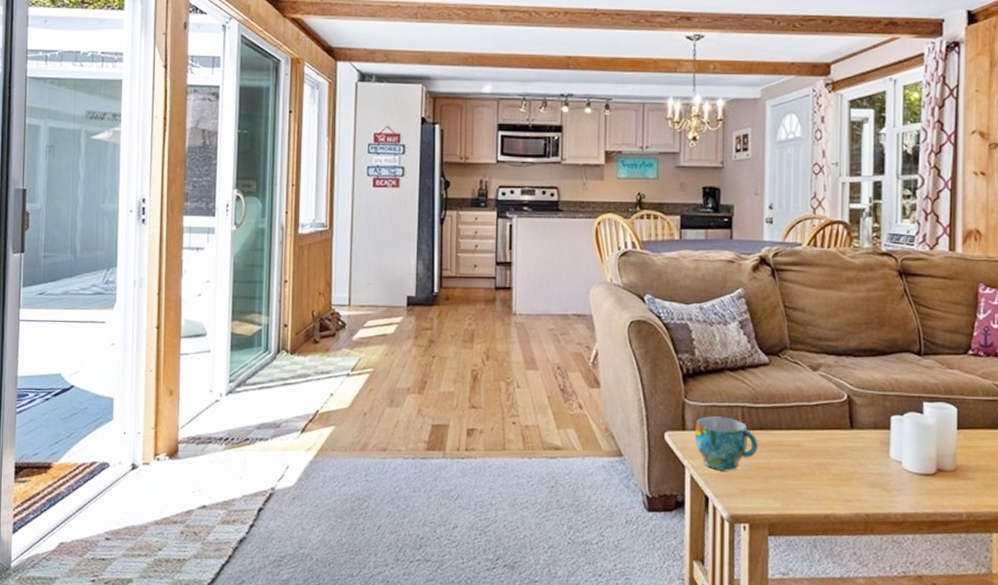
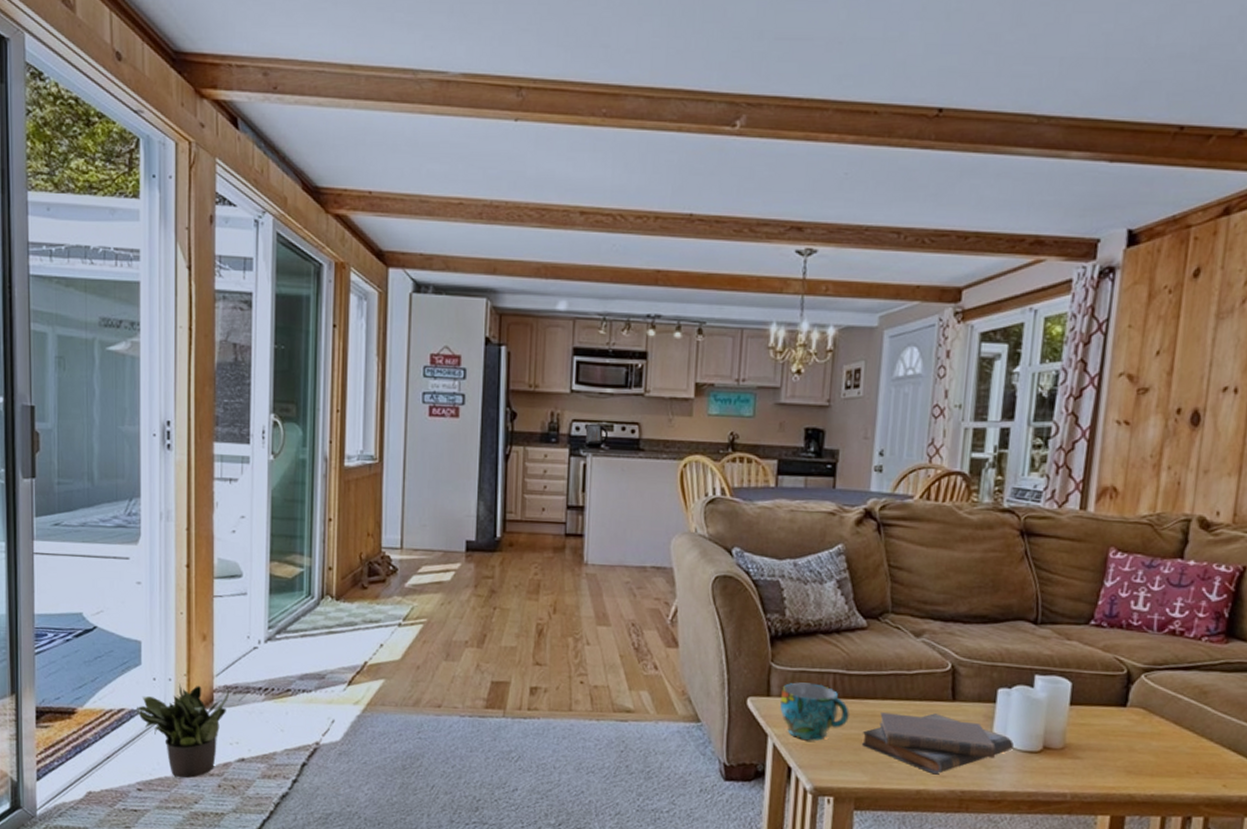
potted plant: none [106,435,193,527] -> present [135,683,230,778]
kettle: none [510,189,531,211] -> present [584,423,609,449]
diary: none [771,441,909,499] -> present [862,712,1014,775]

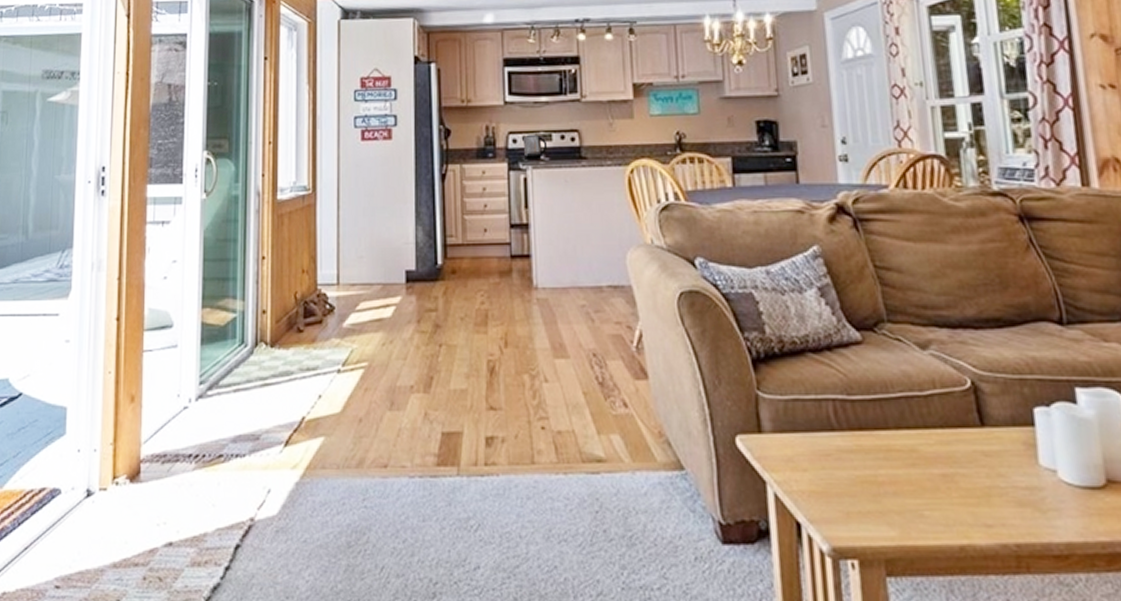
potted plant: present [135,683,230,778] -> none [58,452,158,571]
cup: present [779,682,849,740] -> none [774,413,860,486]
diary: present [862,712,1014,775] -> none [878,444,1069,524]

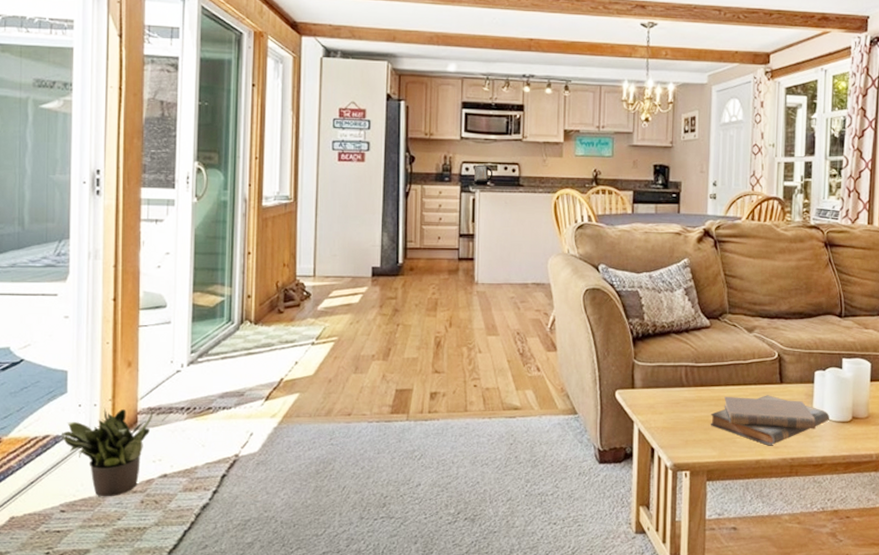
potted plant: none [58,452,158,571] -> present [61,406,154,497]
diary: none [878,444,1069,524] -> present [710,395,829,446]

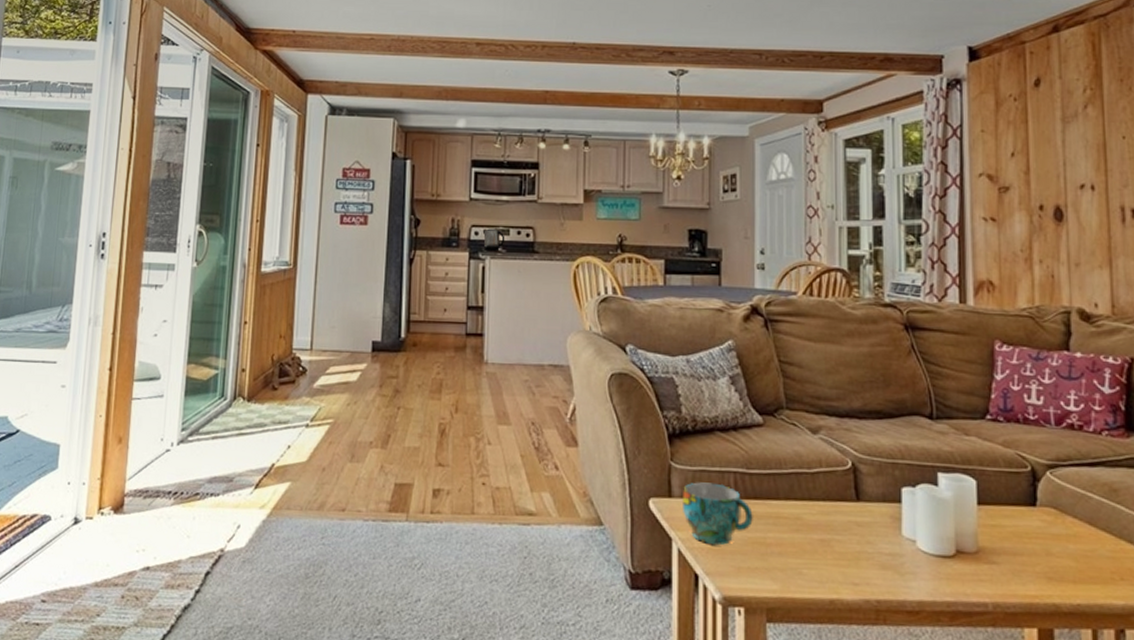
potted plant: present [61,406,154,497] -> none [48,488,140,589]
cup: none [642,375,699,424] -> present [681,482,753,545]
diary: present [710,395,829,446] -> none [767,514,925,582]

